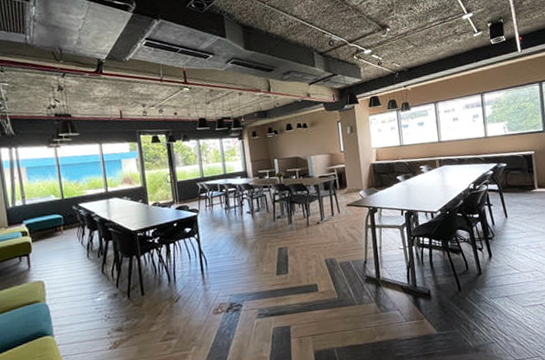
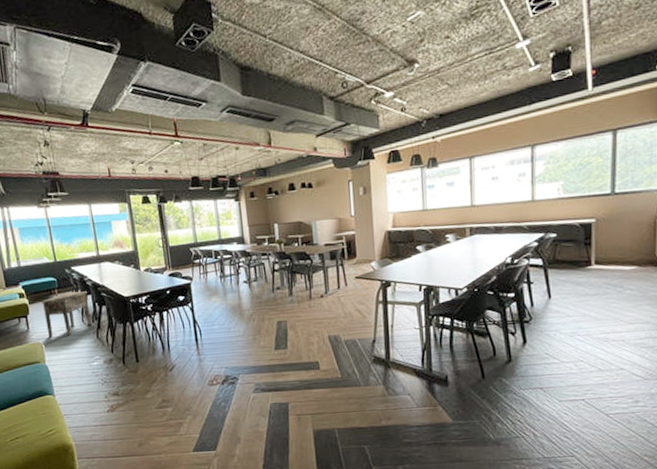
side table: none [44,227,97,275] -> present [40,291,91,337]

